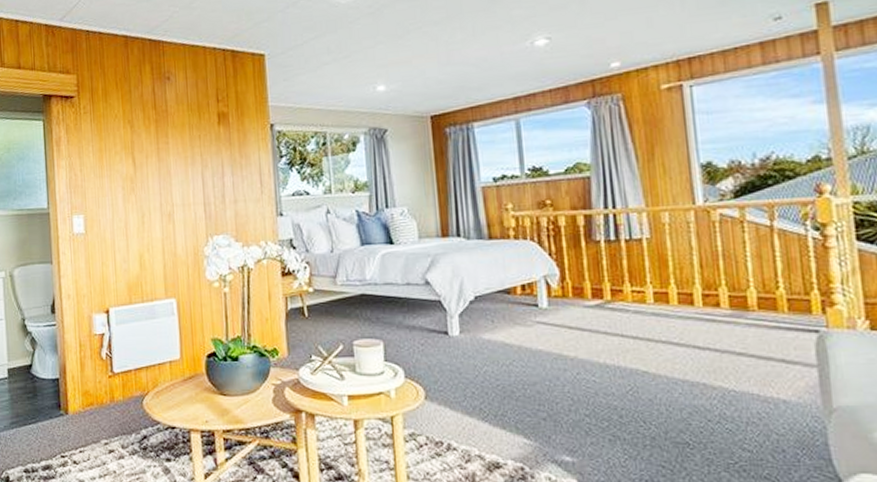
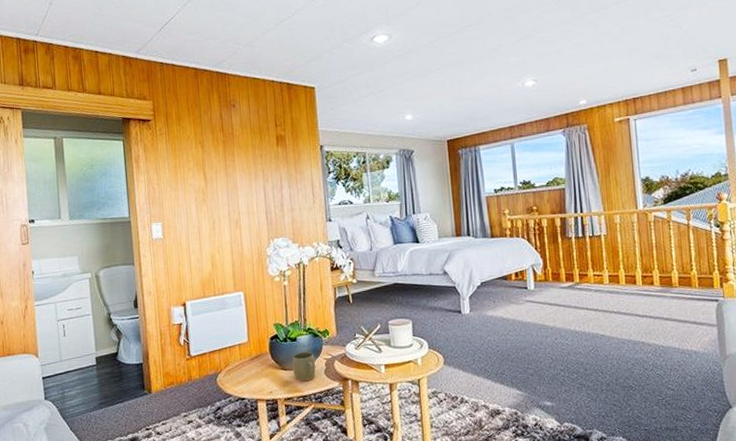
mug: none [232,374,262,411] -> present [292,351,316,382]

